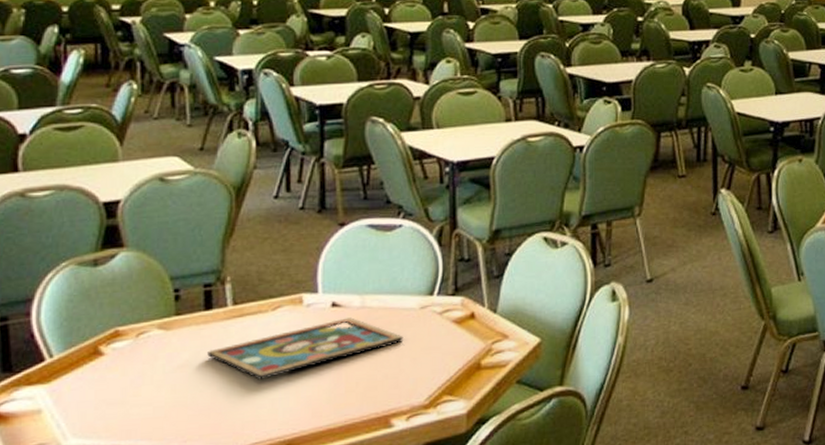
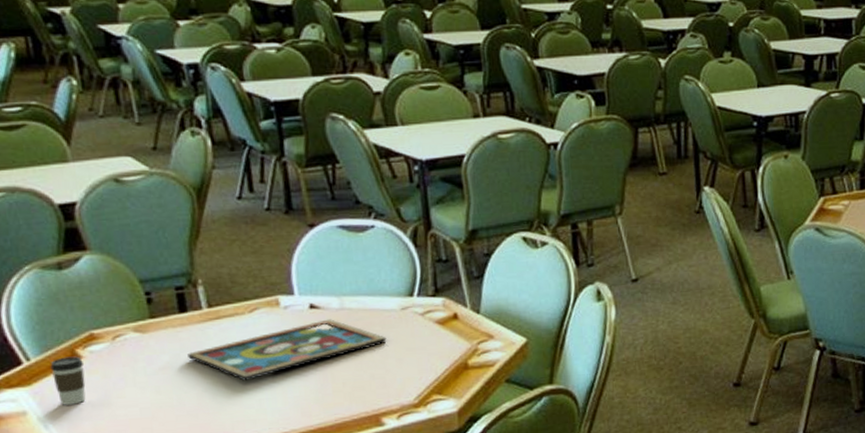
coffee cup: none [71,353,104,404] -> present [50,356,86,405]

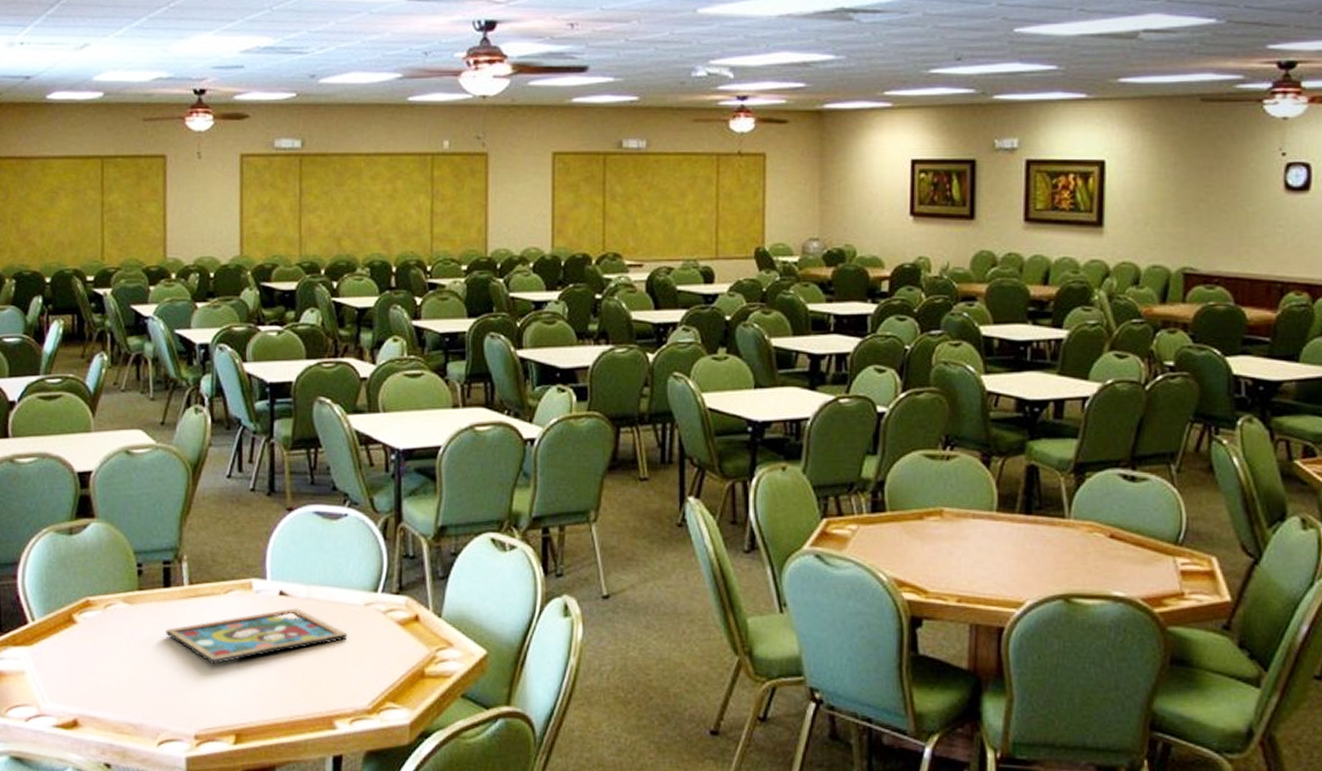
coffee cup: present [50,356,86,405] -> none [50,621,77,669]

